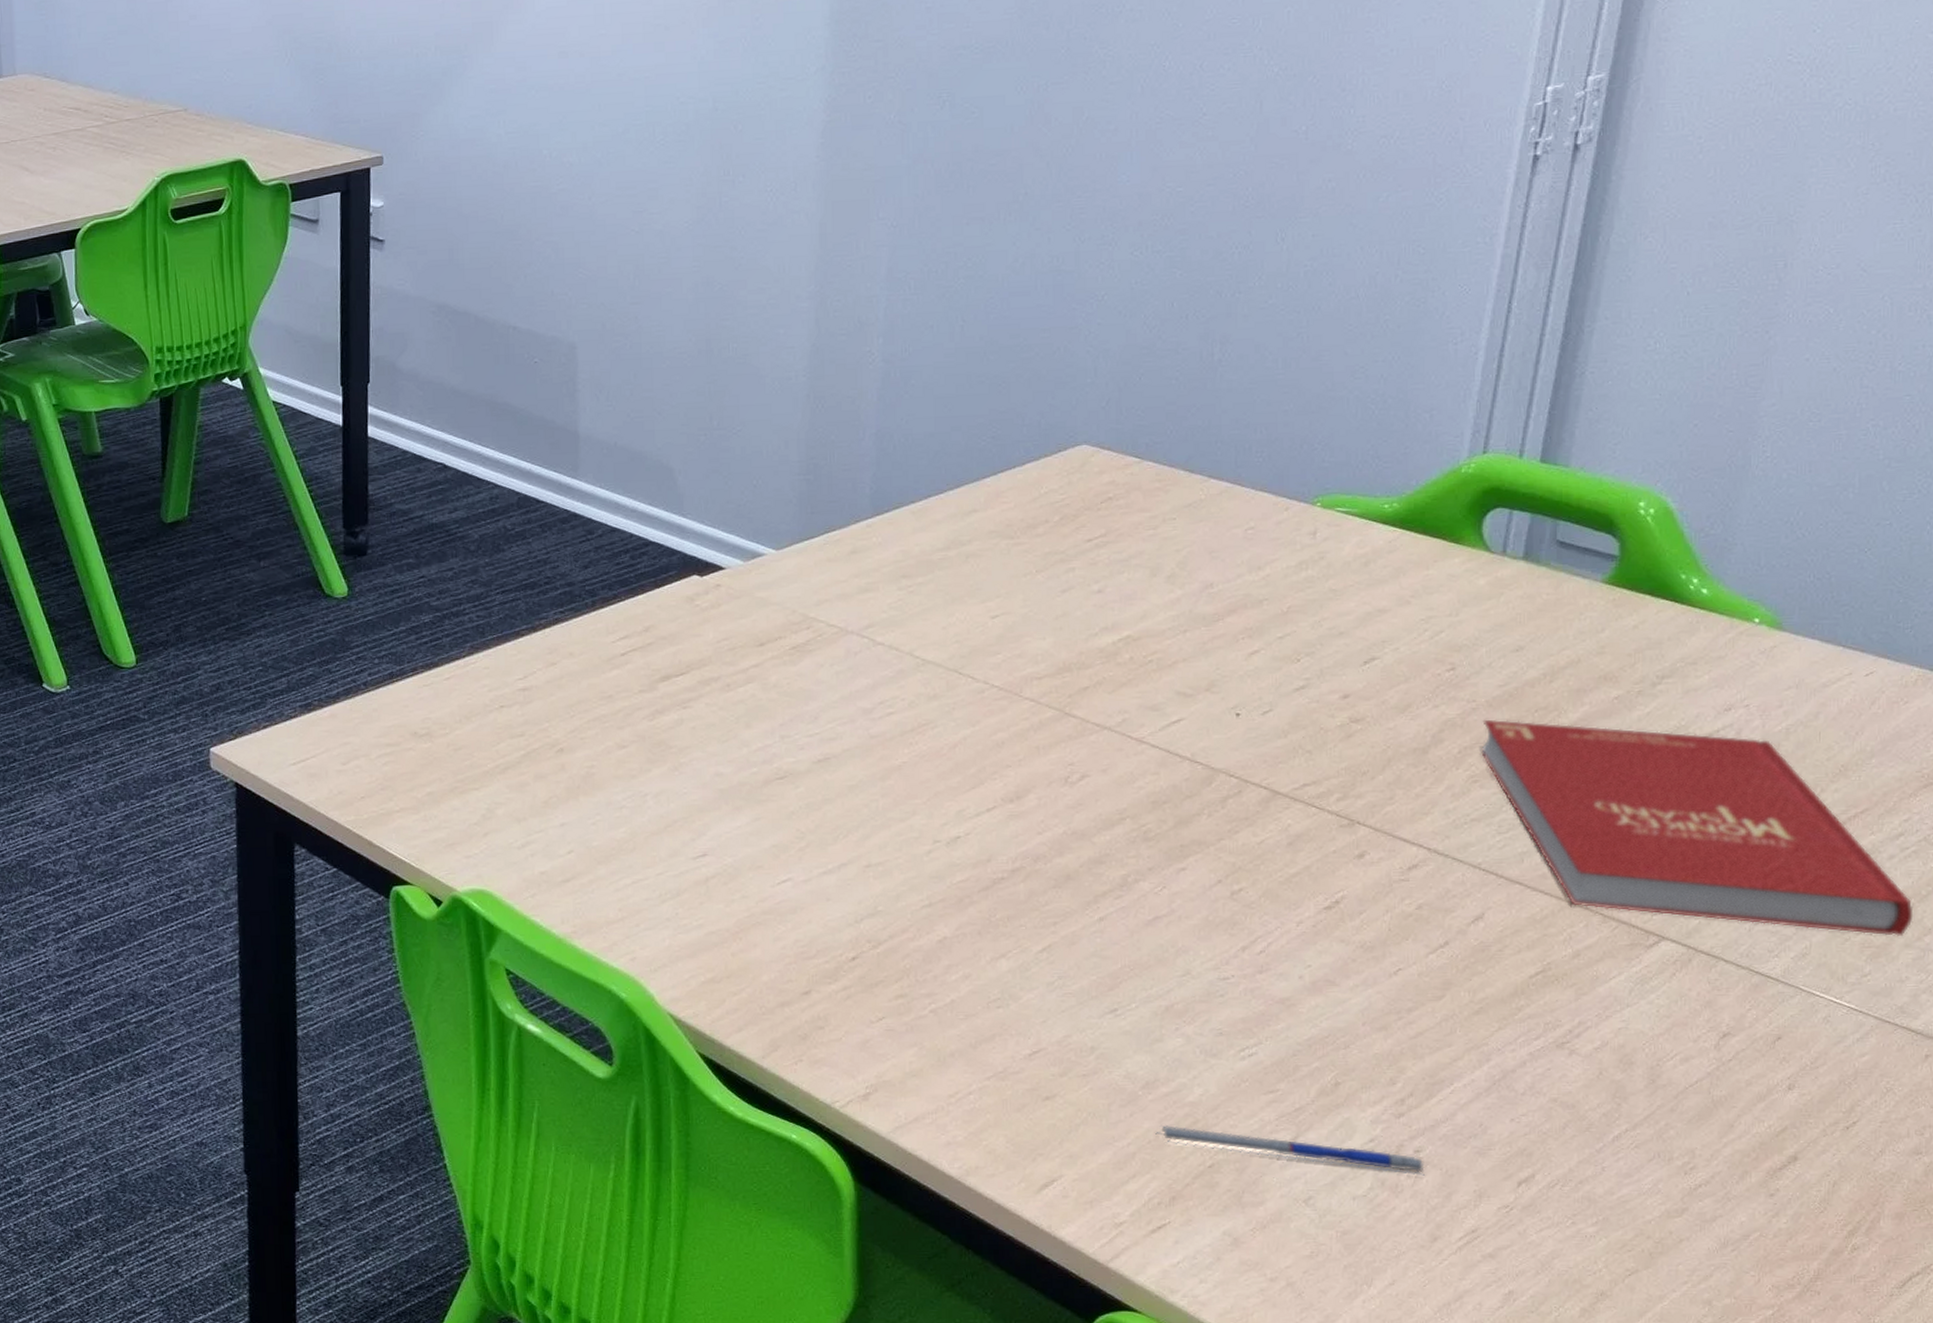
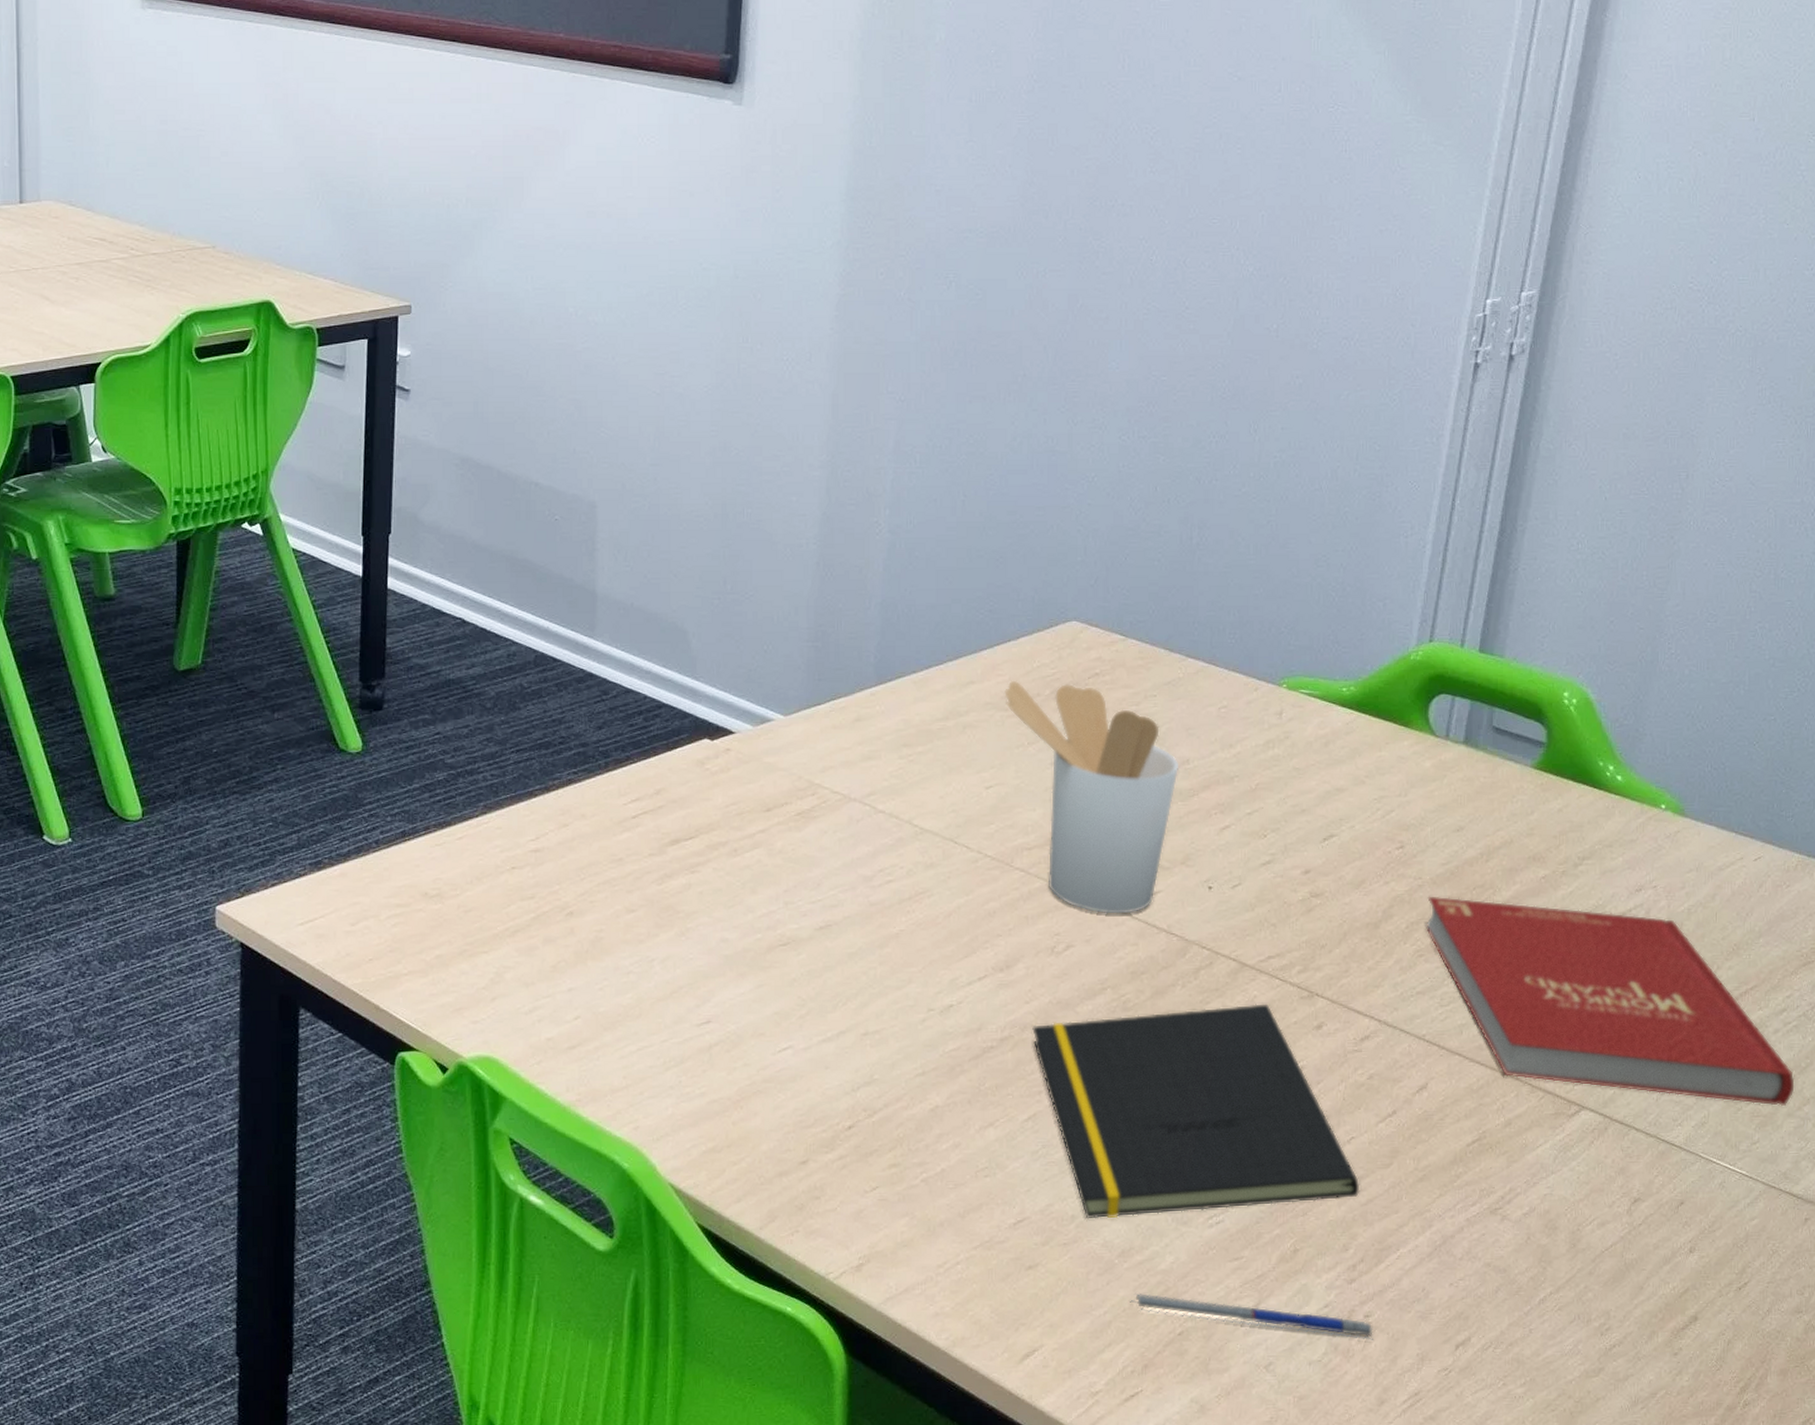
utensil holder: none [1010,507,1202,743] -> present [1004,680,1180,914]
notepad: none [1046,832,1409,1050] -> present [1032,1004,1360,1218]

